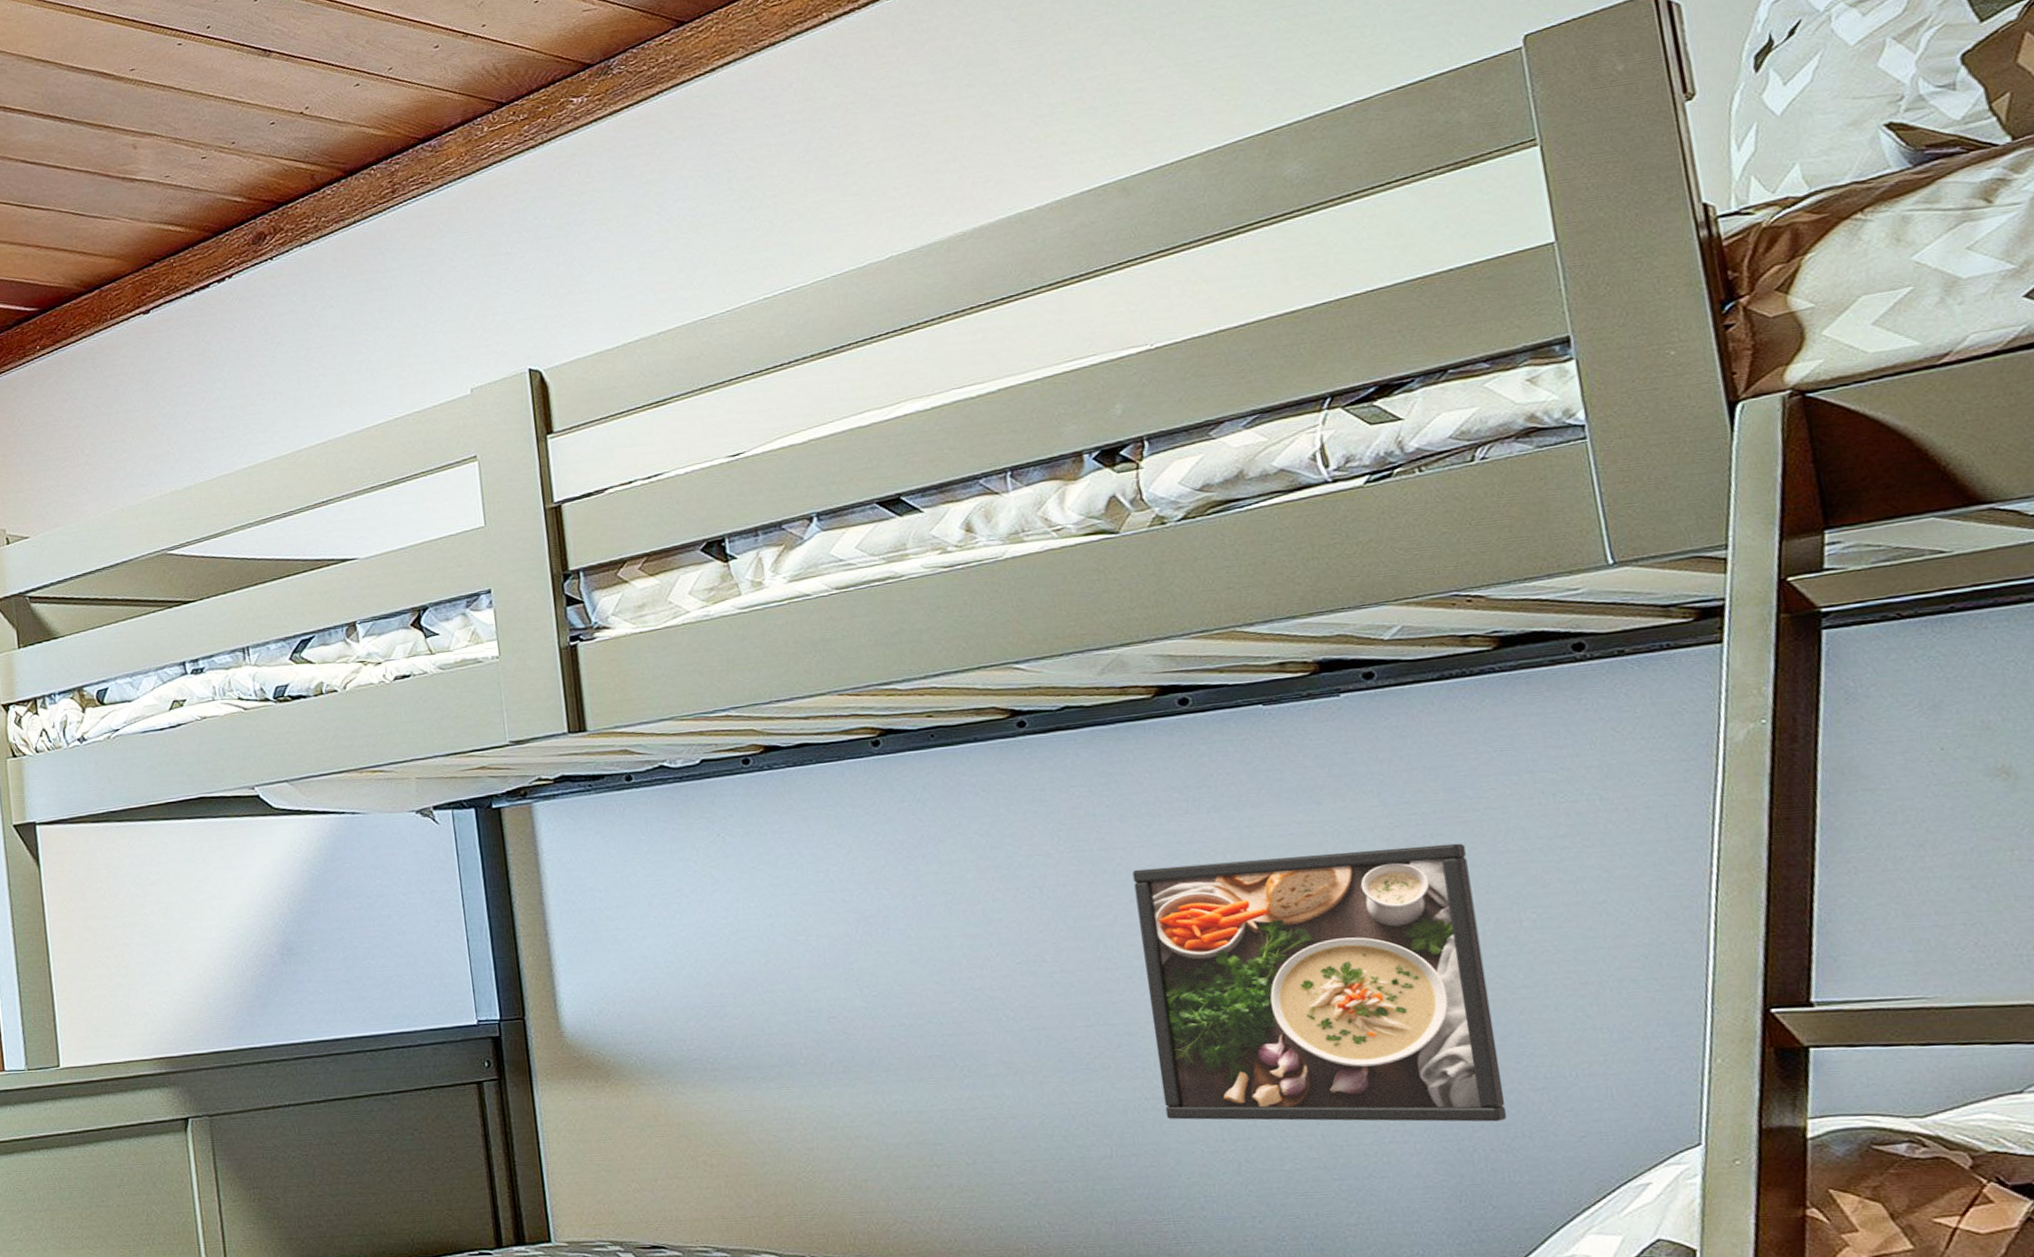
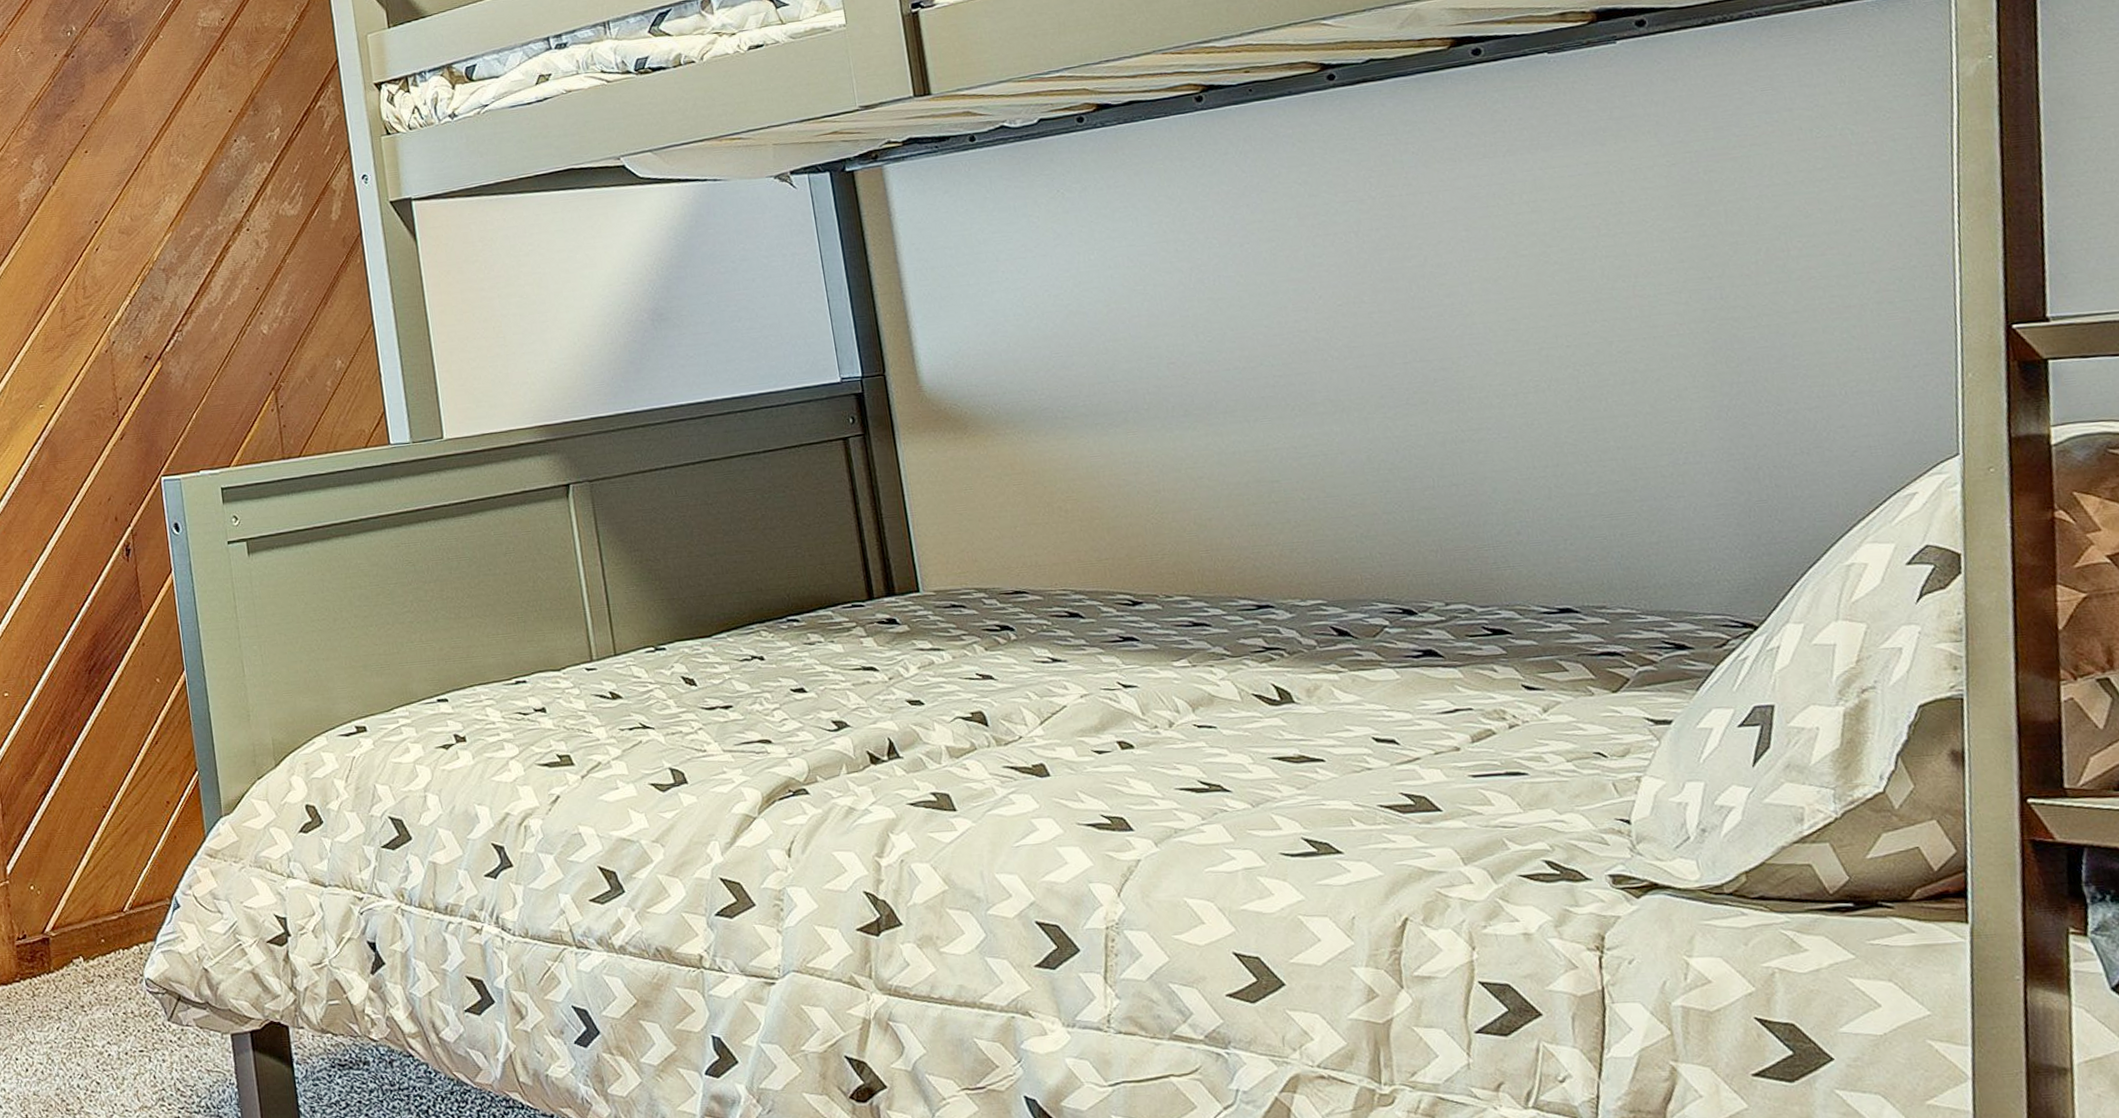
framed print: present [1132,843,1507,1122] -> none [1438,178,1787,450]

